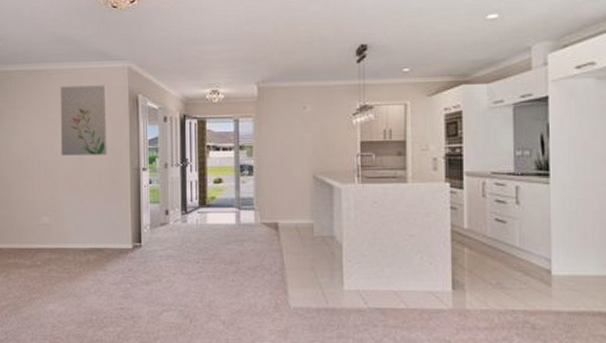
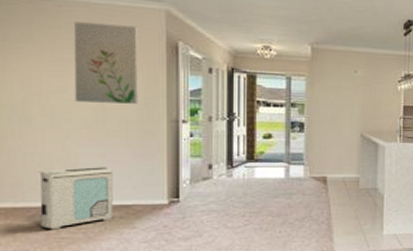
air purifier: none [37,213,89,269] -> present [39,167,113,230]

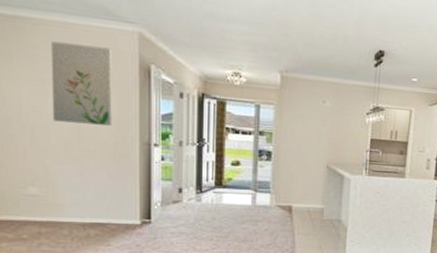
air purifier: present [39,167,113,230] -> none [21,185,90,243]

